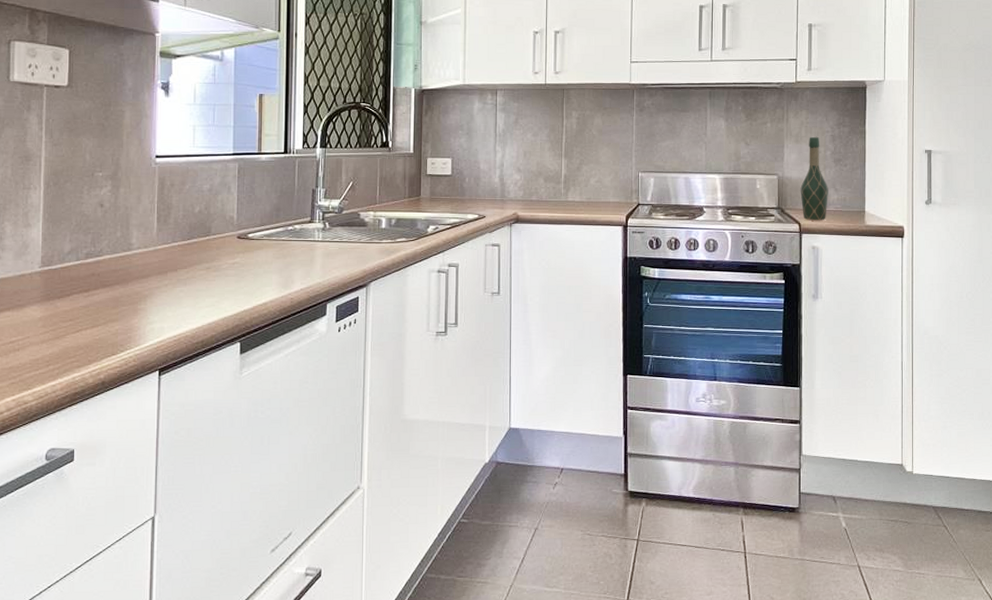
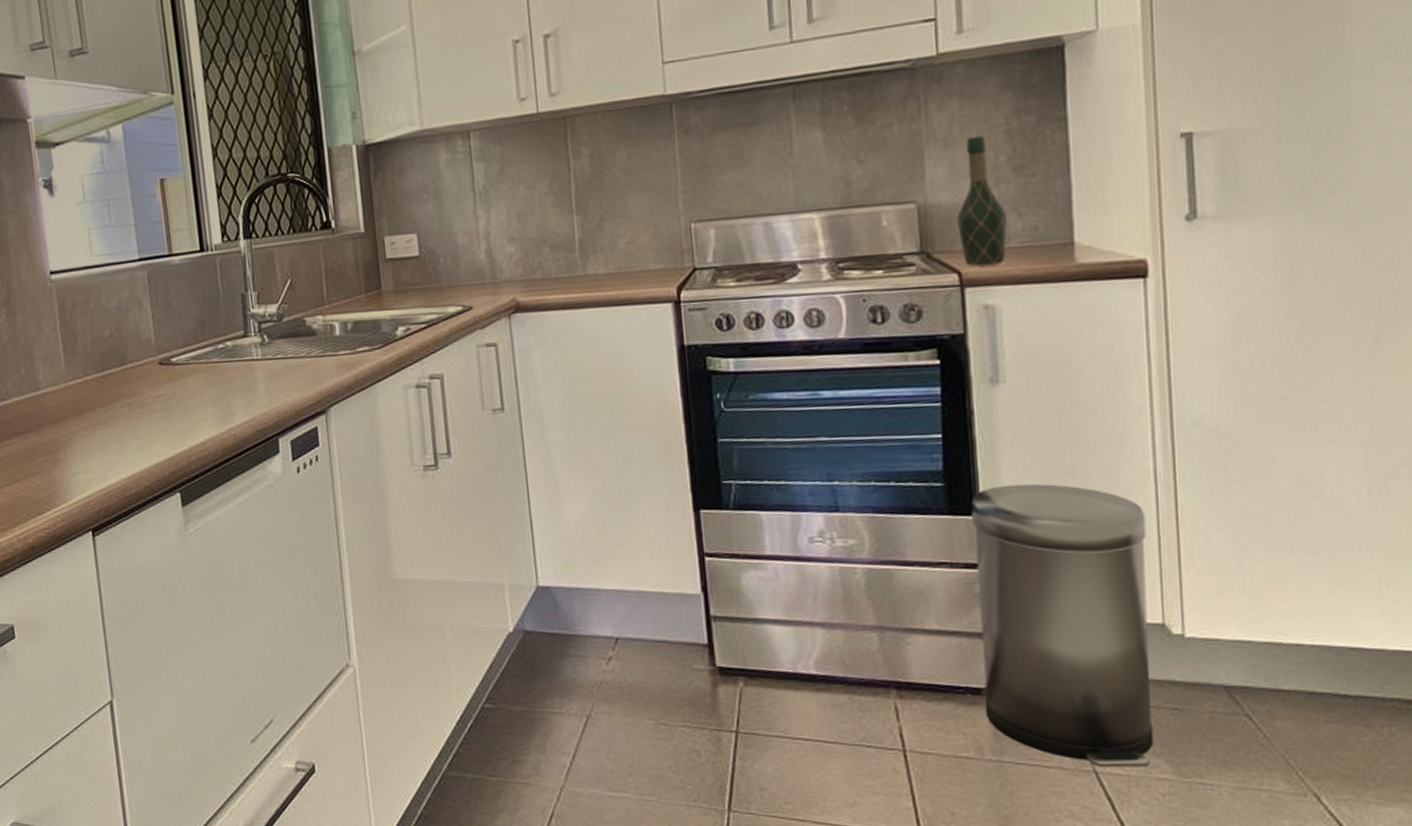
pedal bin: none [796,367,896,563] -> present [971,483,1154,768]

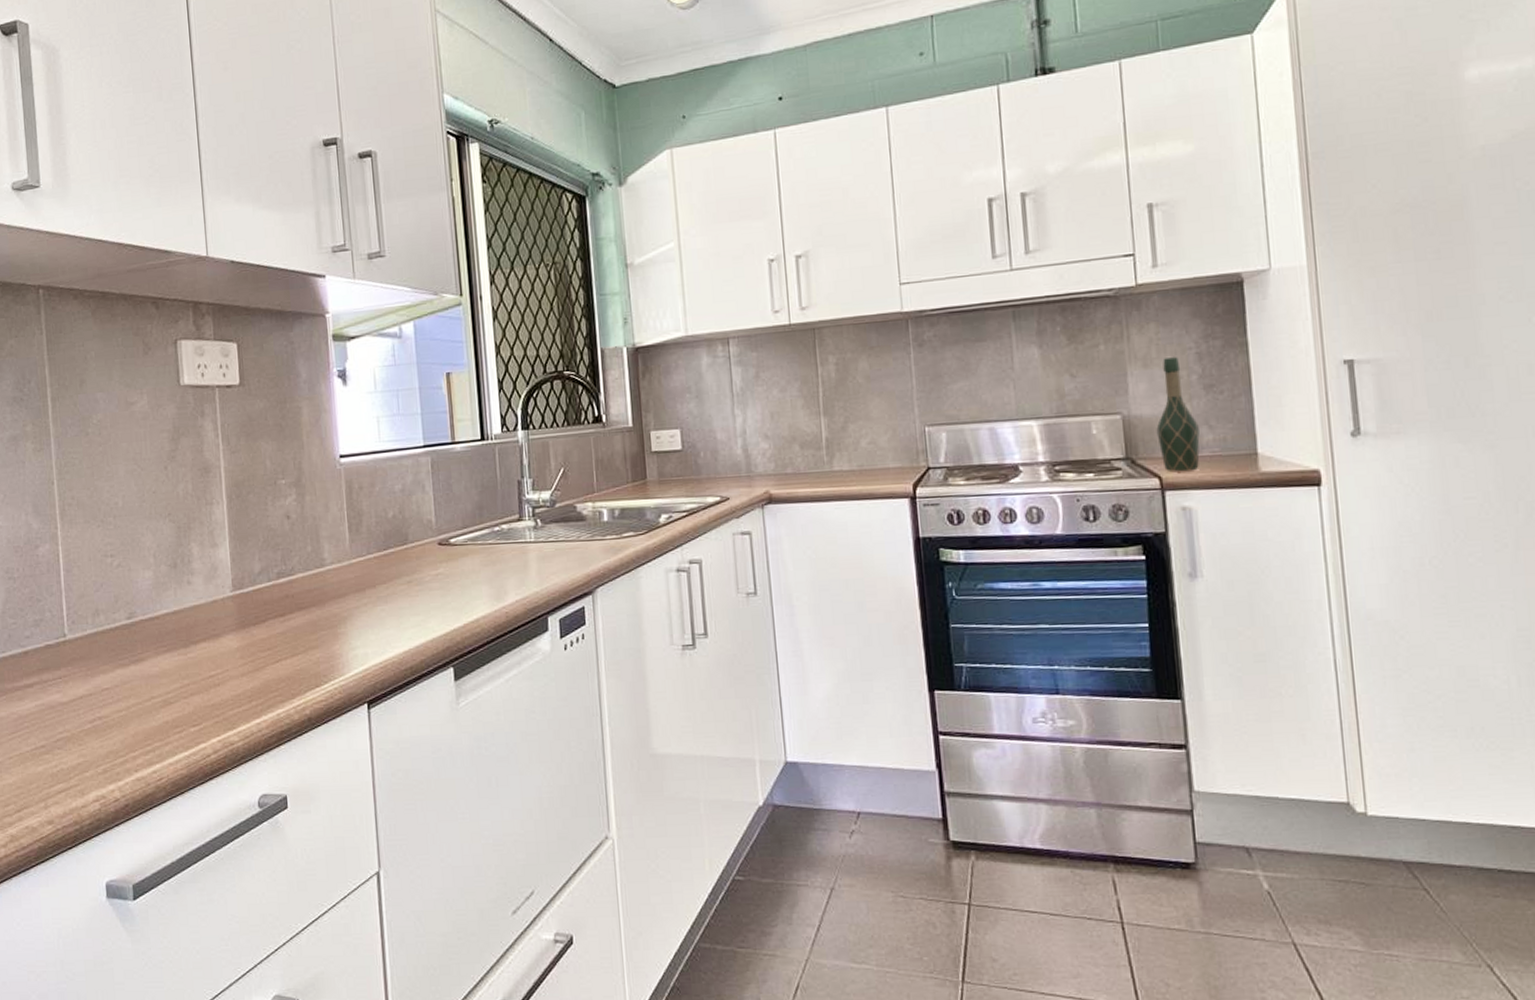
pedal bin: present [971,483,1154,768] -> none [1176,670,1345,940]

